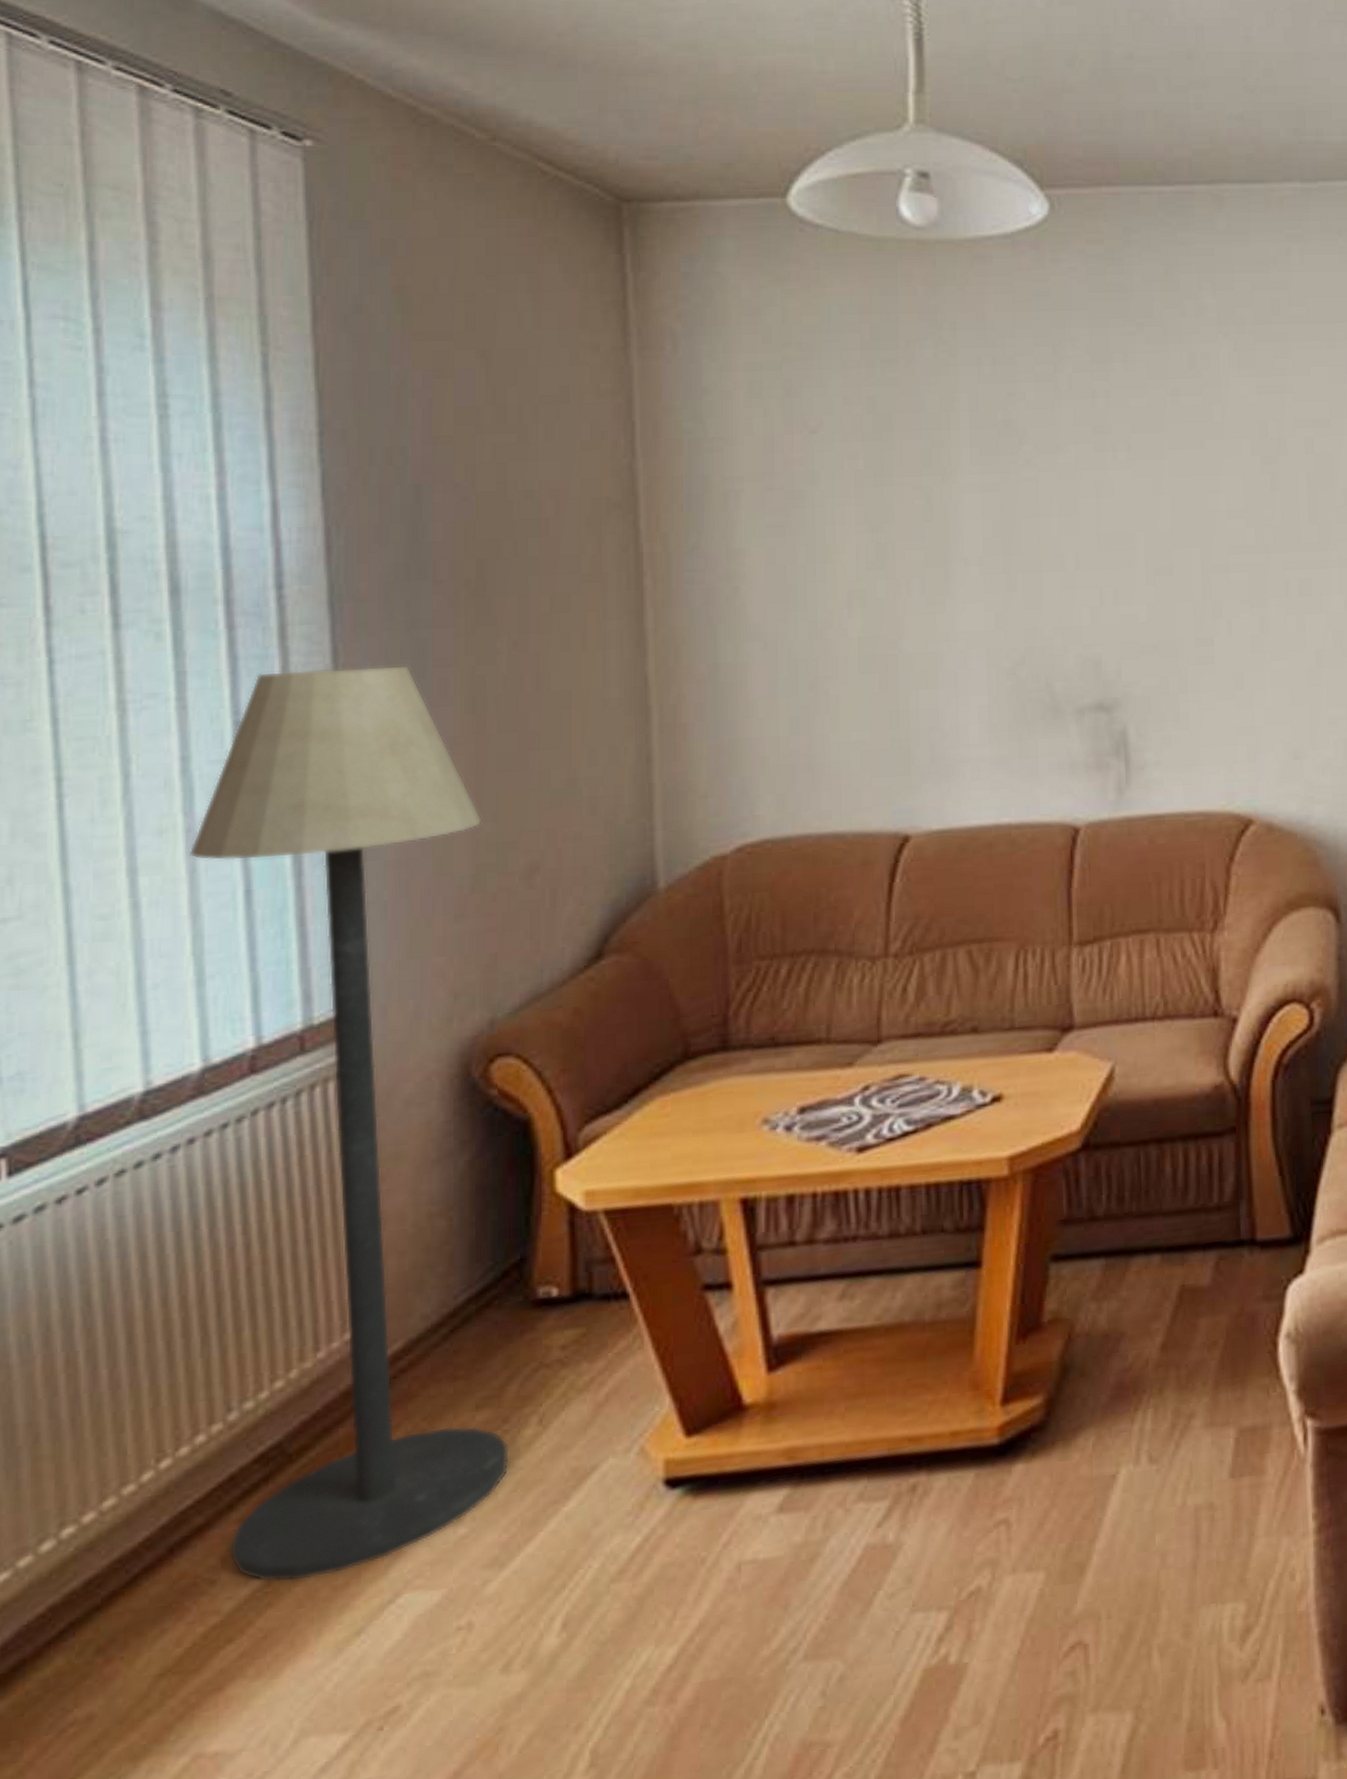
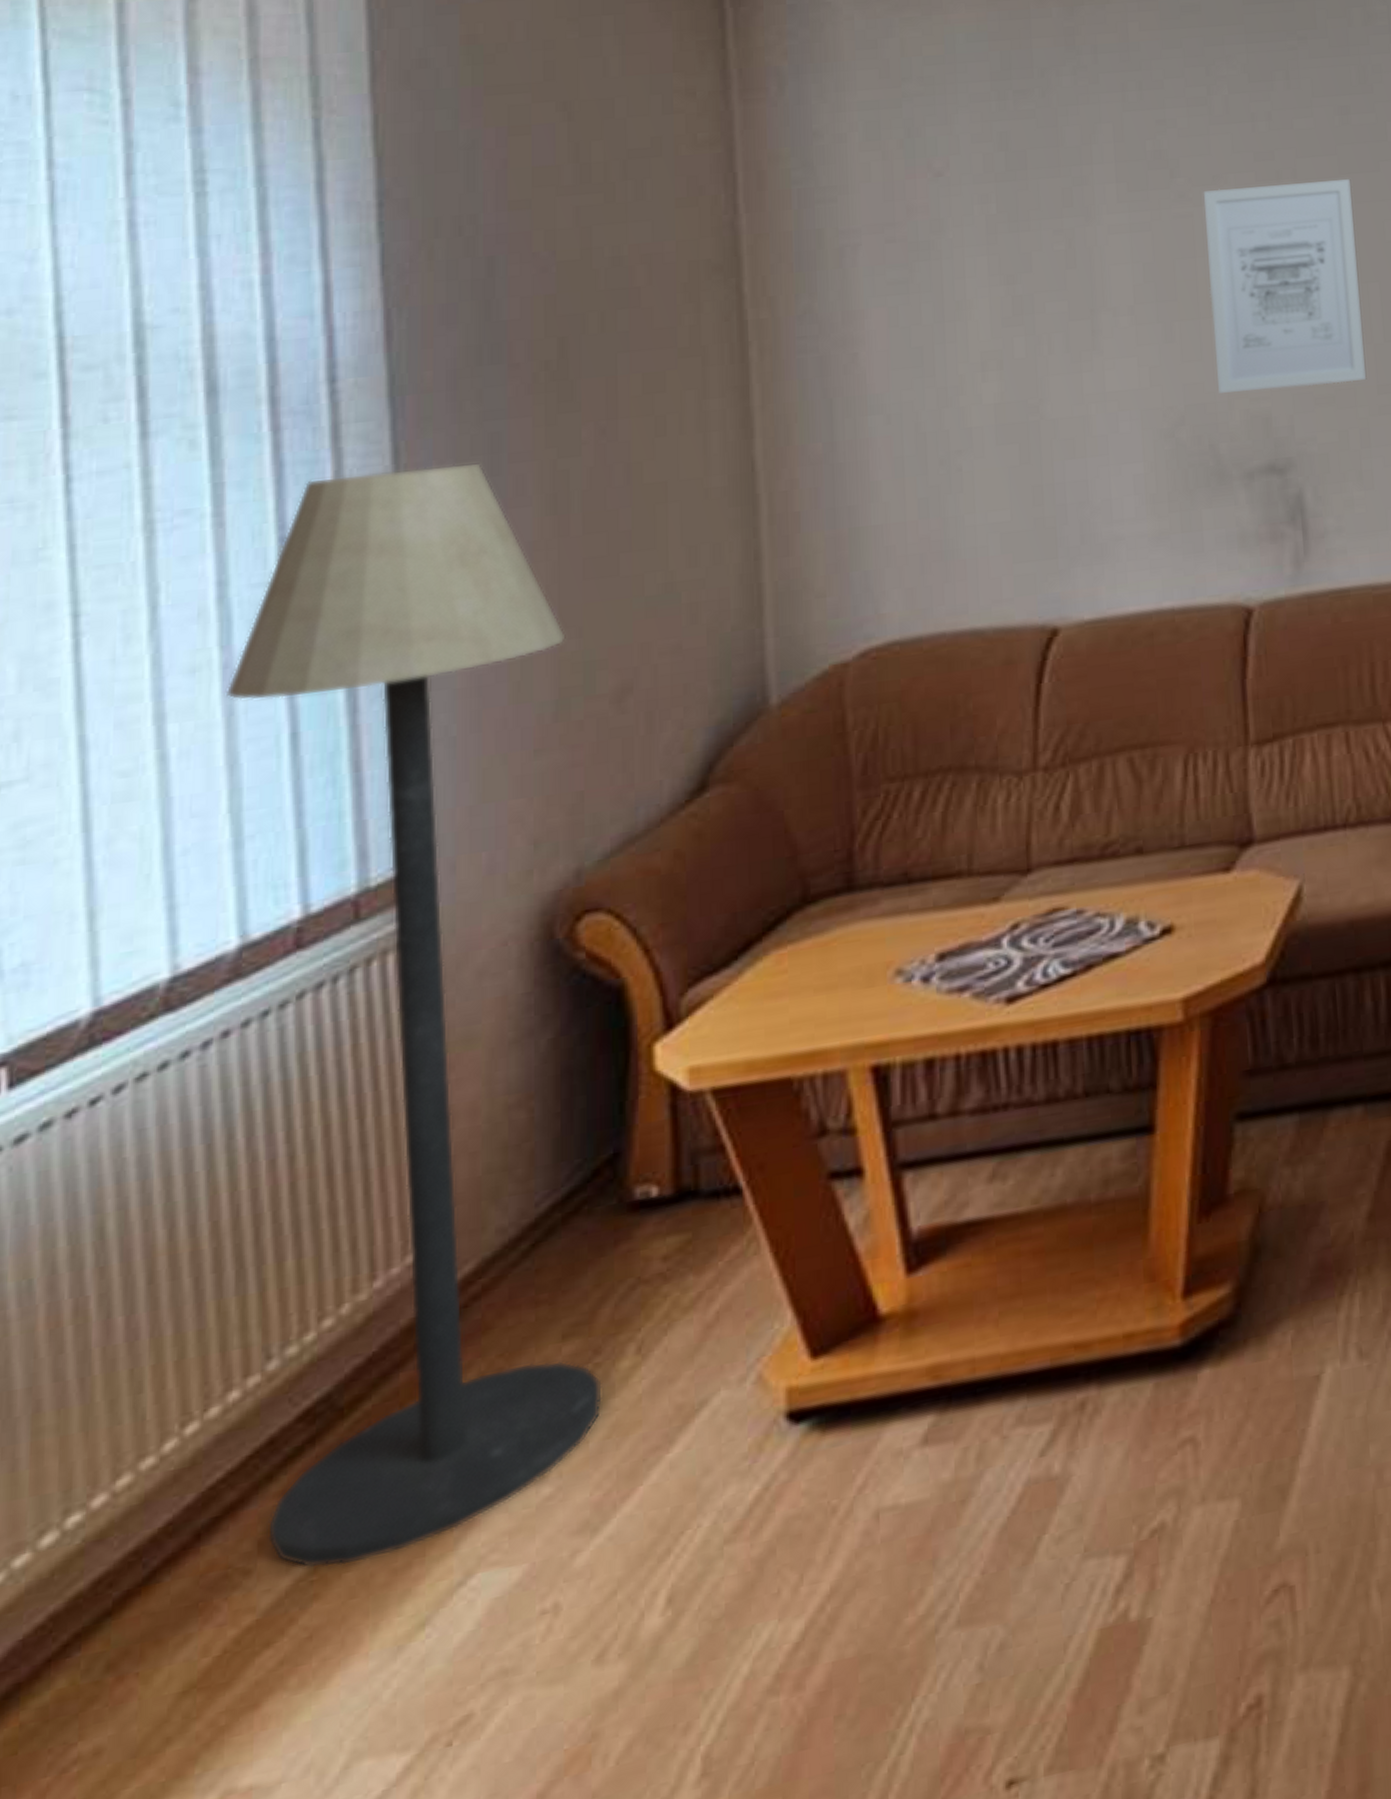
wall art: none [1047,453,1187,638] -> present [1203,178,1367,393]

